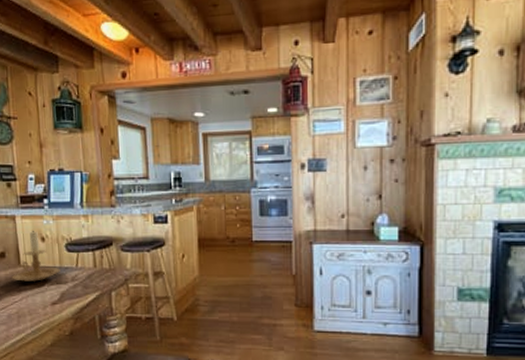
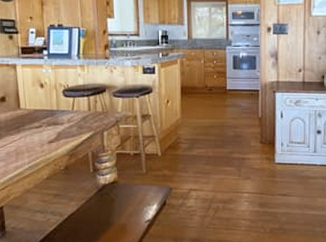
candle holder: present [11,230,60,282] -> none [11,77,57,123]

